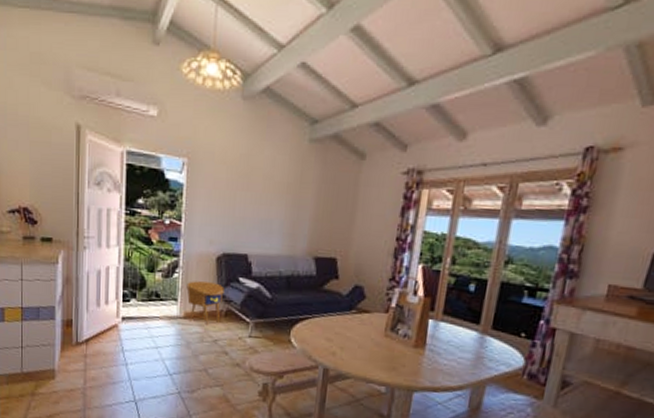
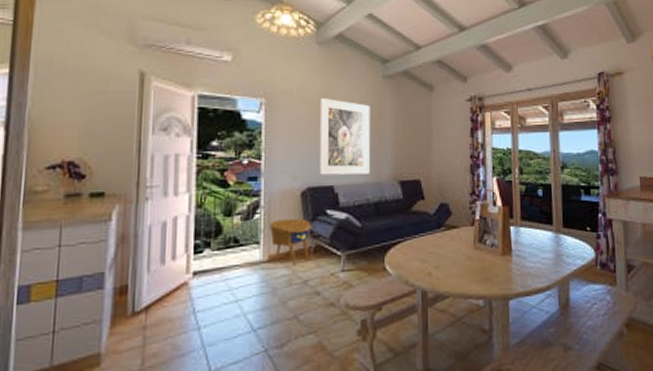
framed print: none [235,161,293,246] -> present [319,98,371,175]

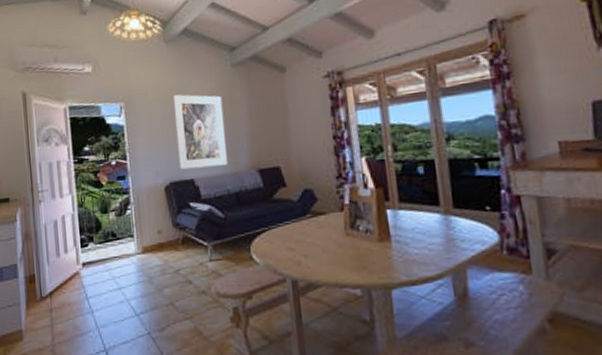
side table: present [270,219,311,267] -> none [140,212,178,257]

